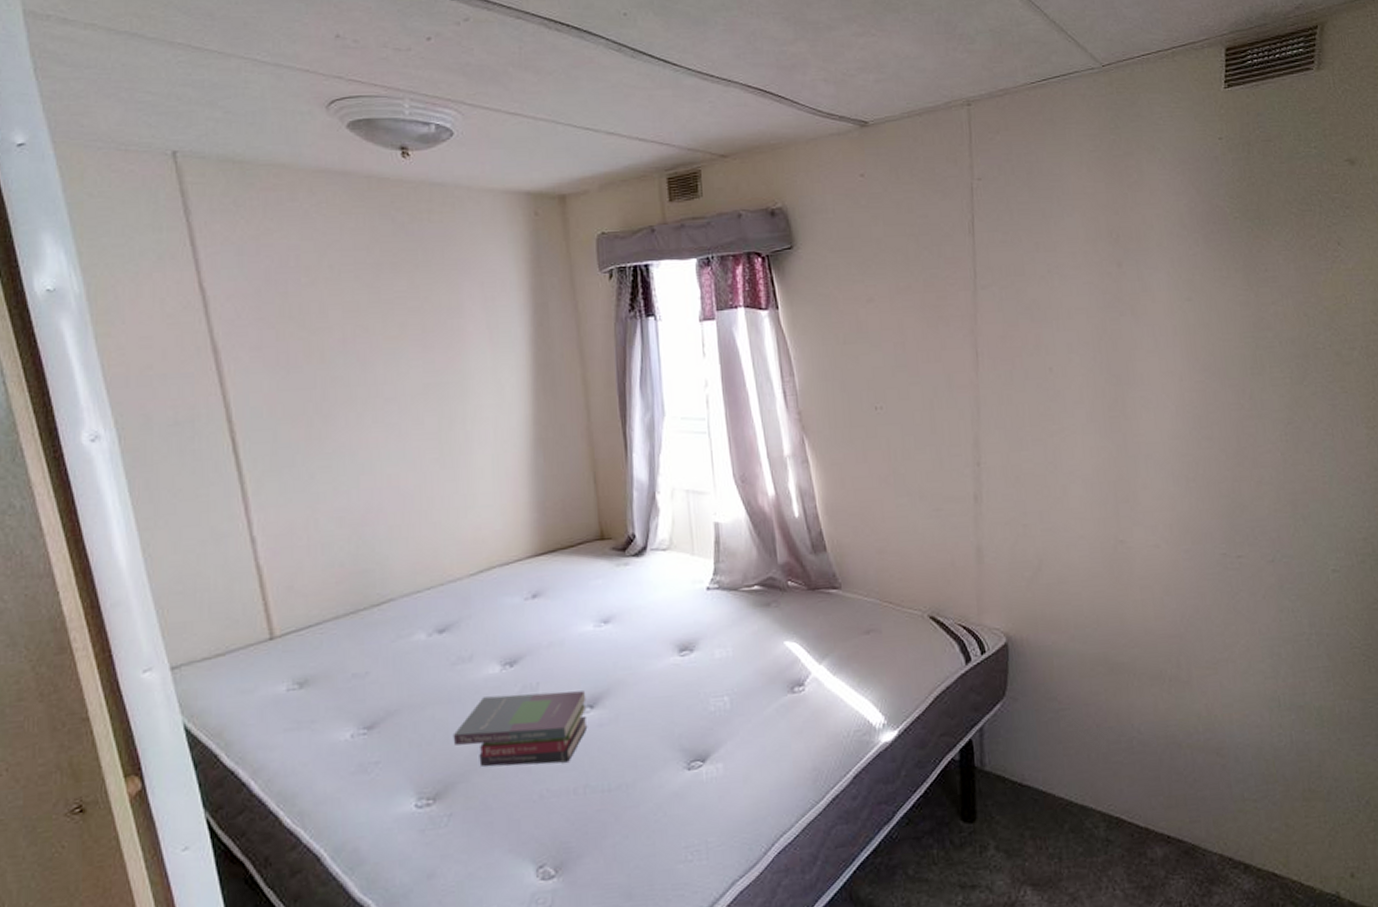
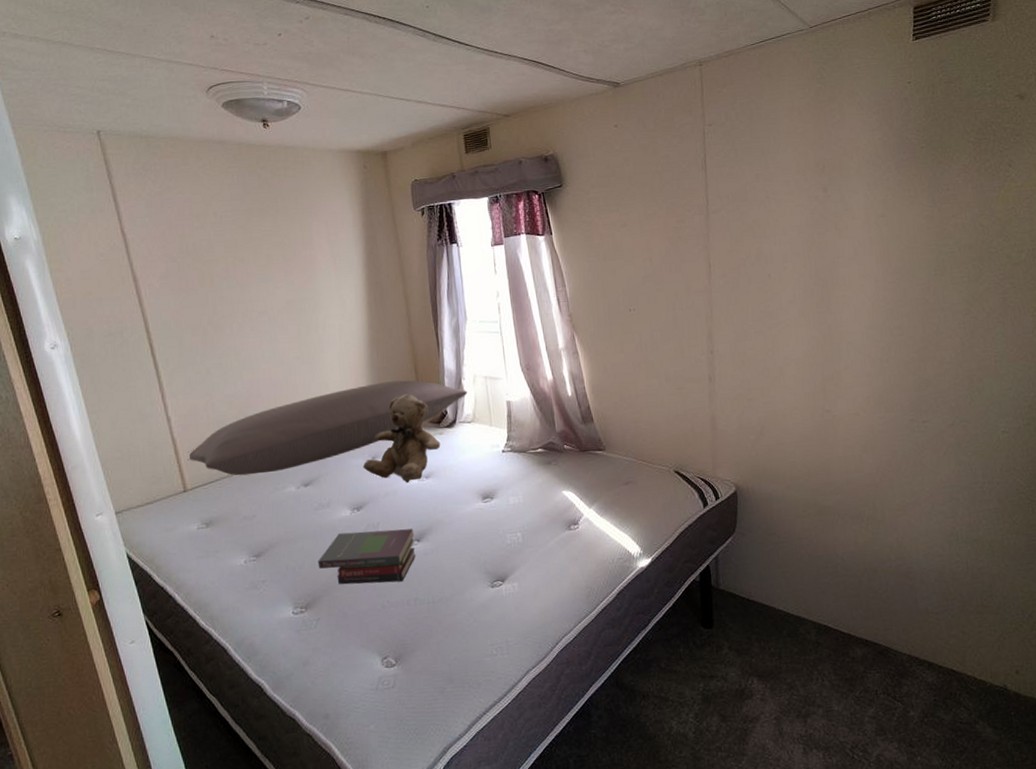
pillow: none [277,493,663,619] -> present [187,380,468,476]
teddy bear: none [519,511,626,629] -> present [363,394,441,483]

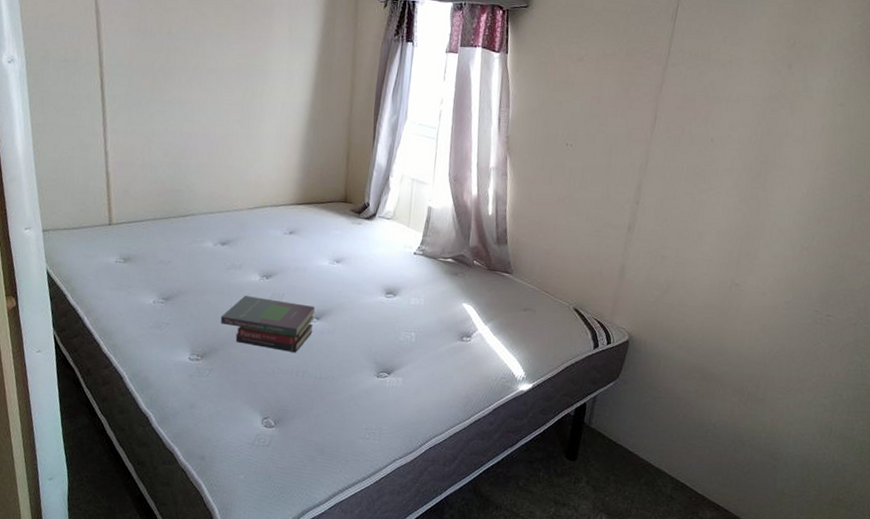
pillow: present [187,380,468,476] -> none [117,161,393,225]
teddy bear: present [363,394,441,483] -> none [279,179,357,263]

